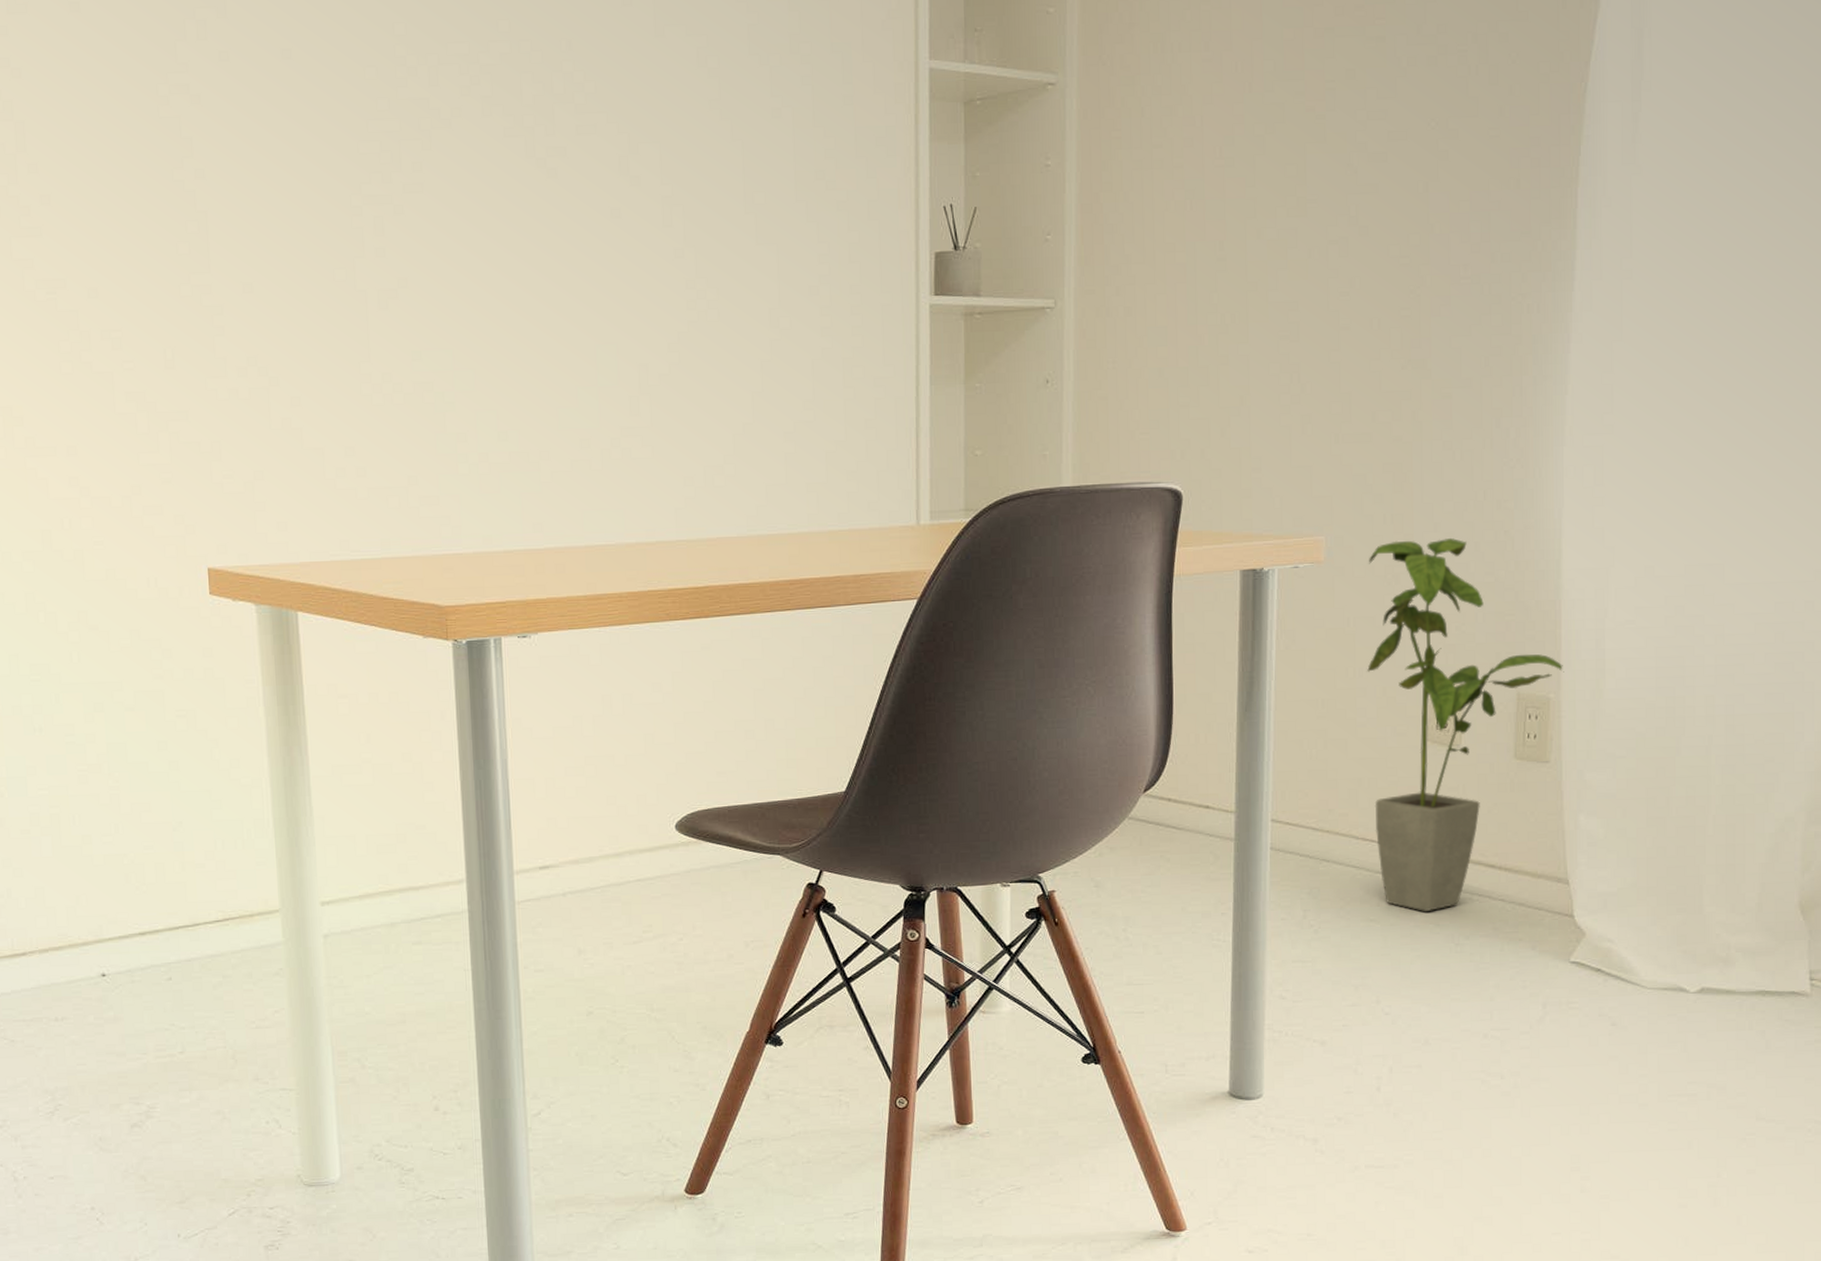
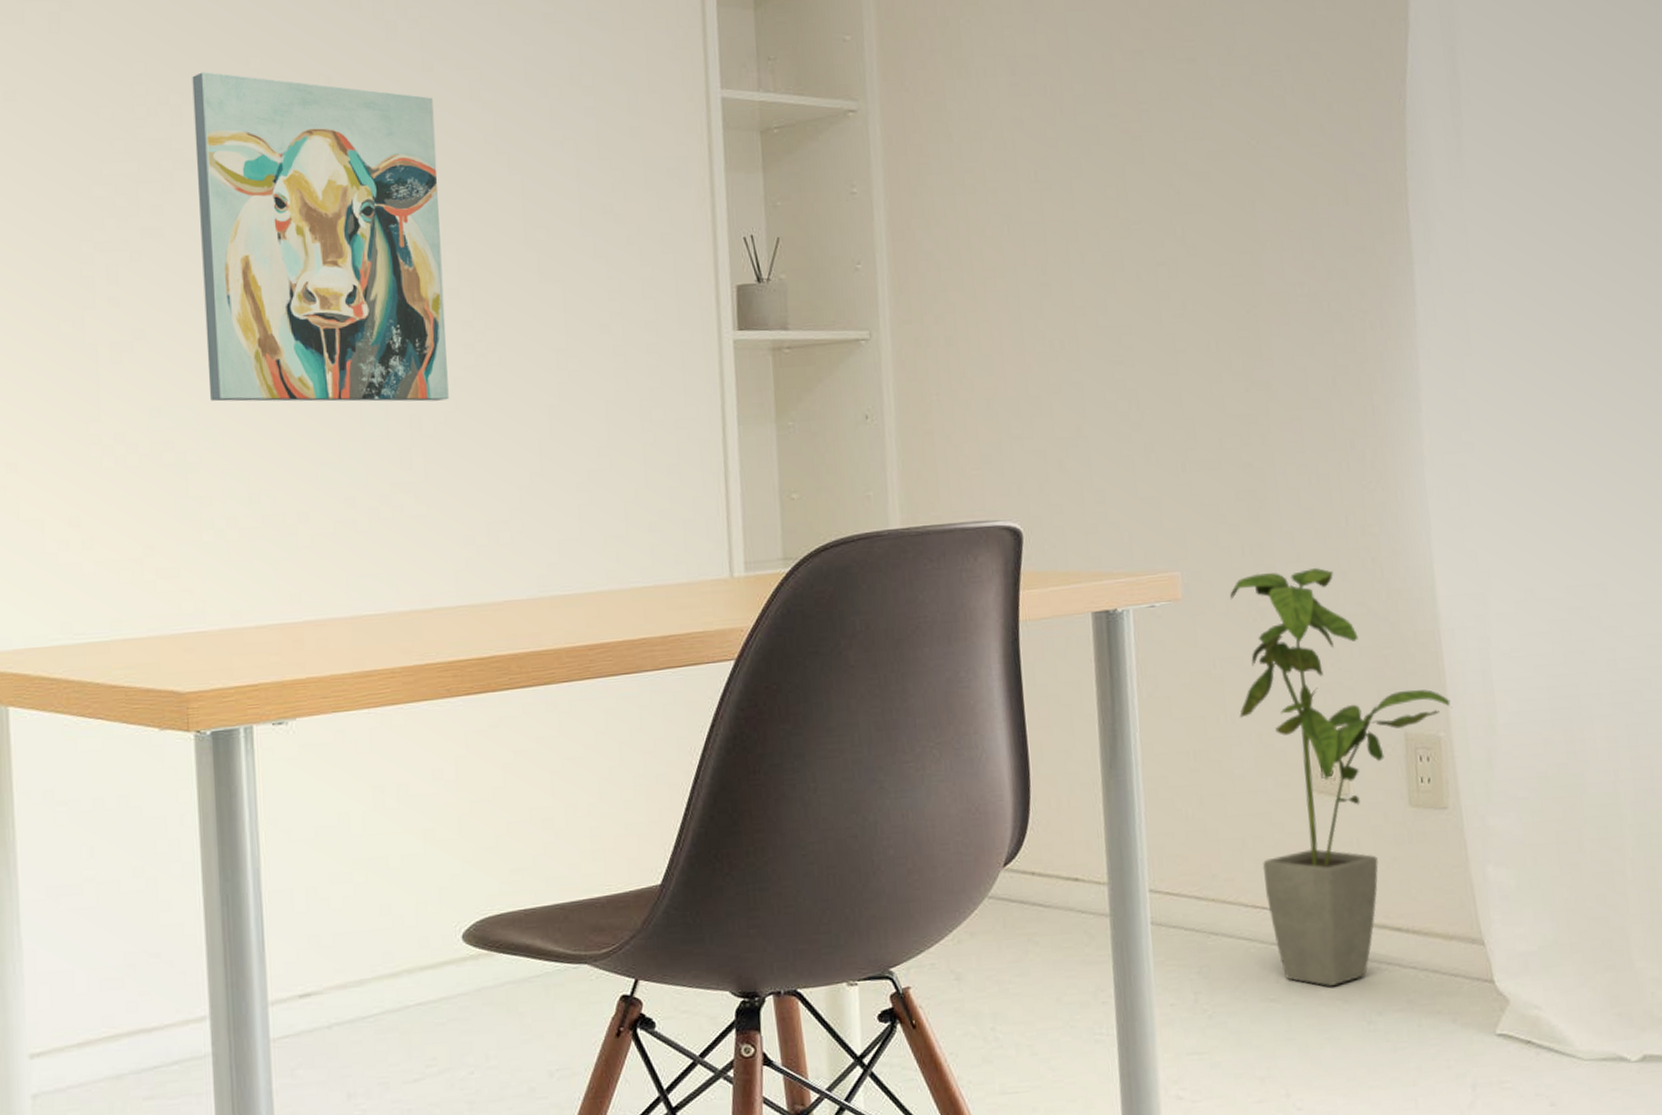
wall art: none [447,34,673,353] -> present [192,72,449,402]

